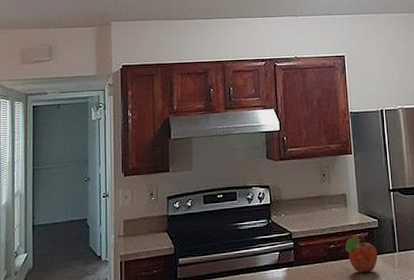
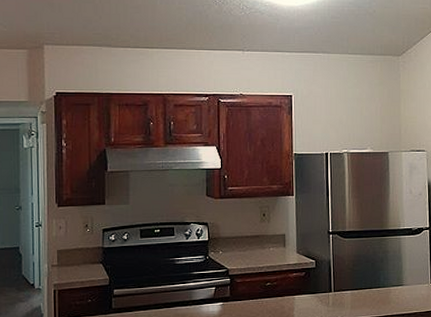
fruit: present [345,236,378,272] -> none [282,276,313,310]

